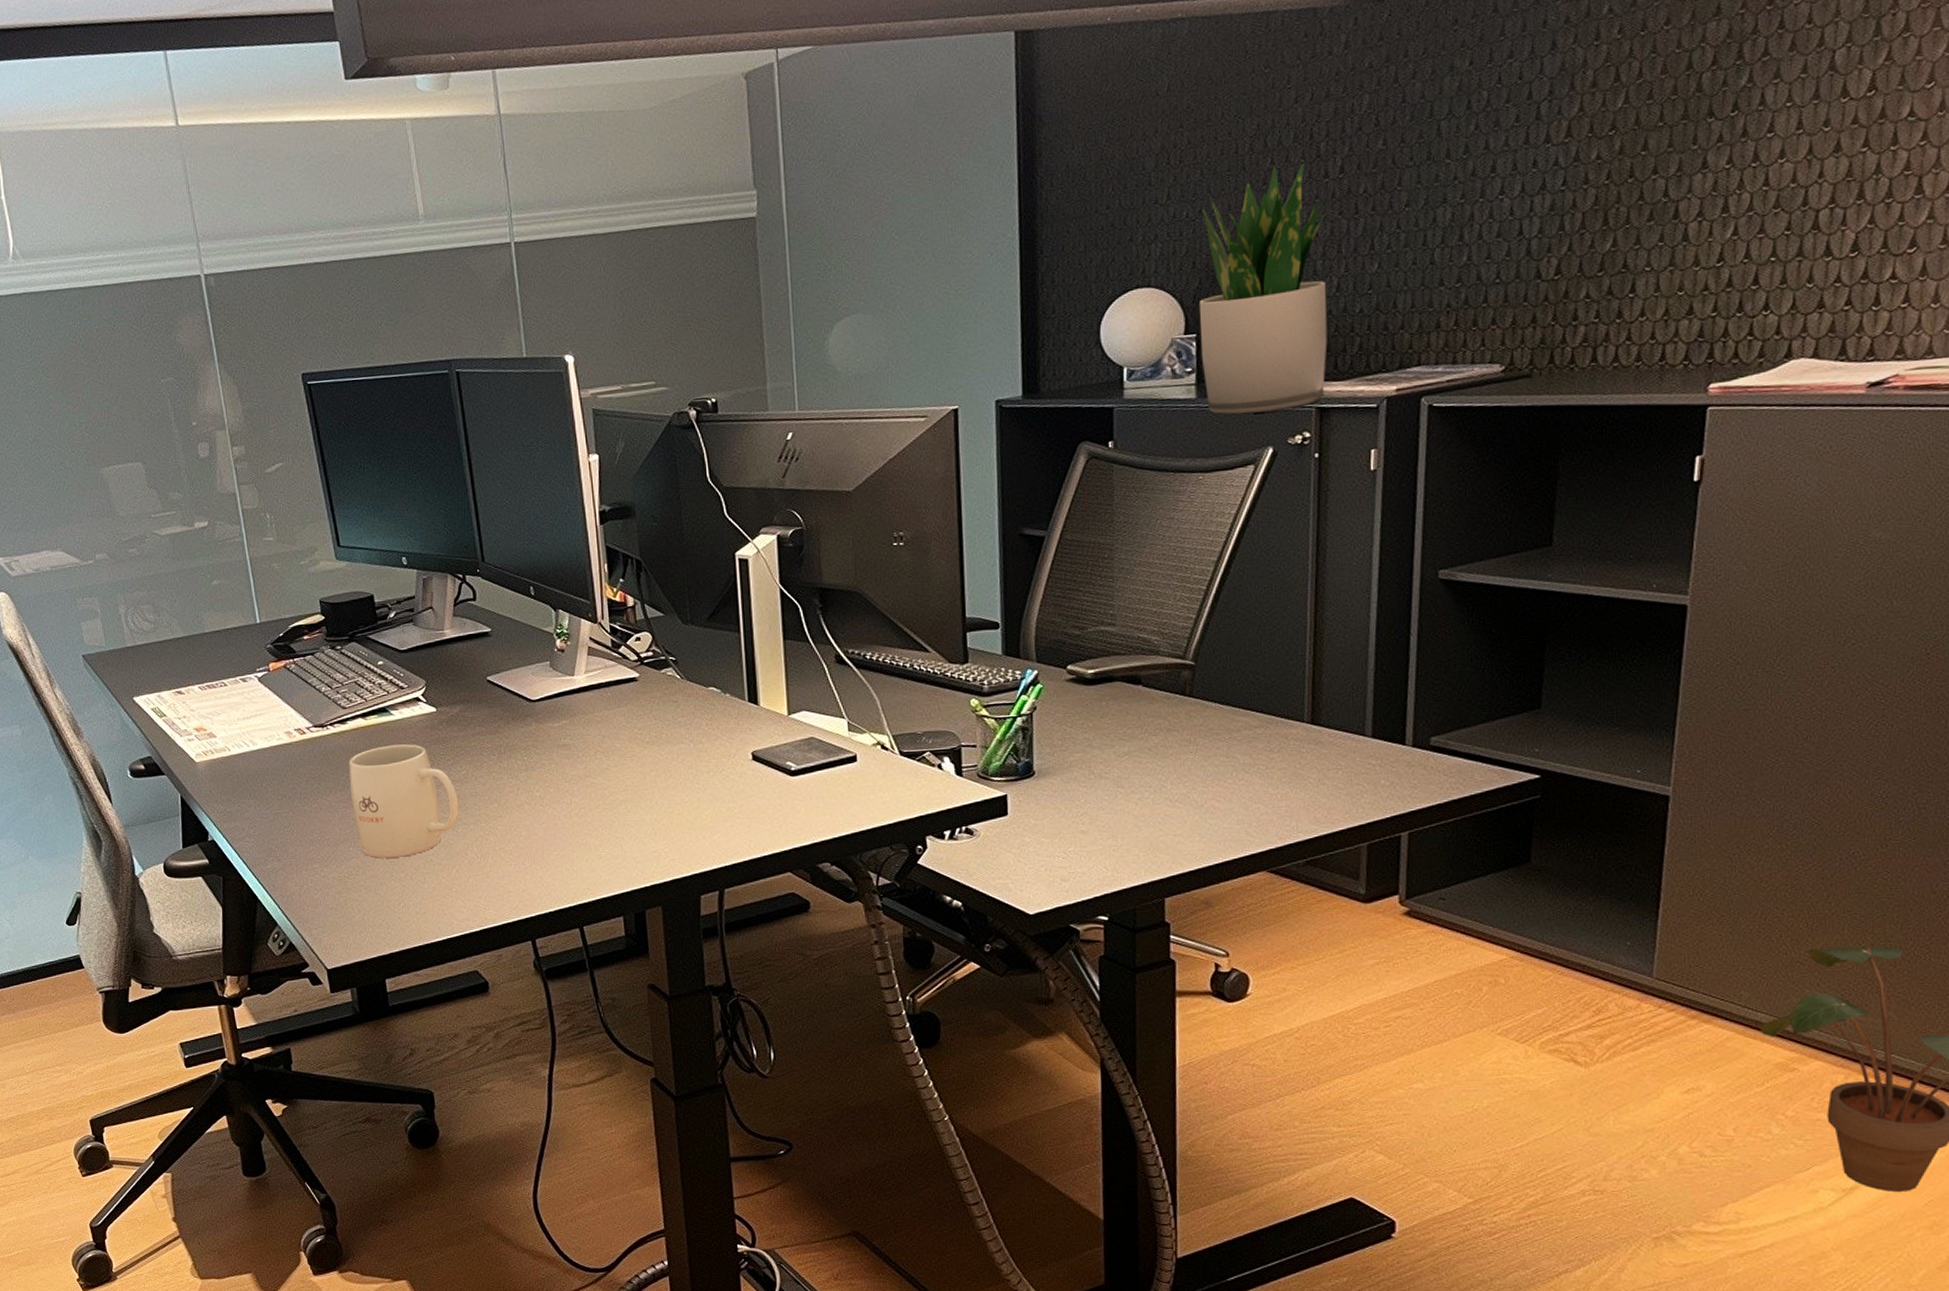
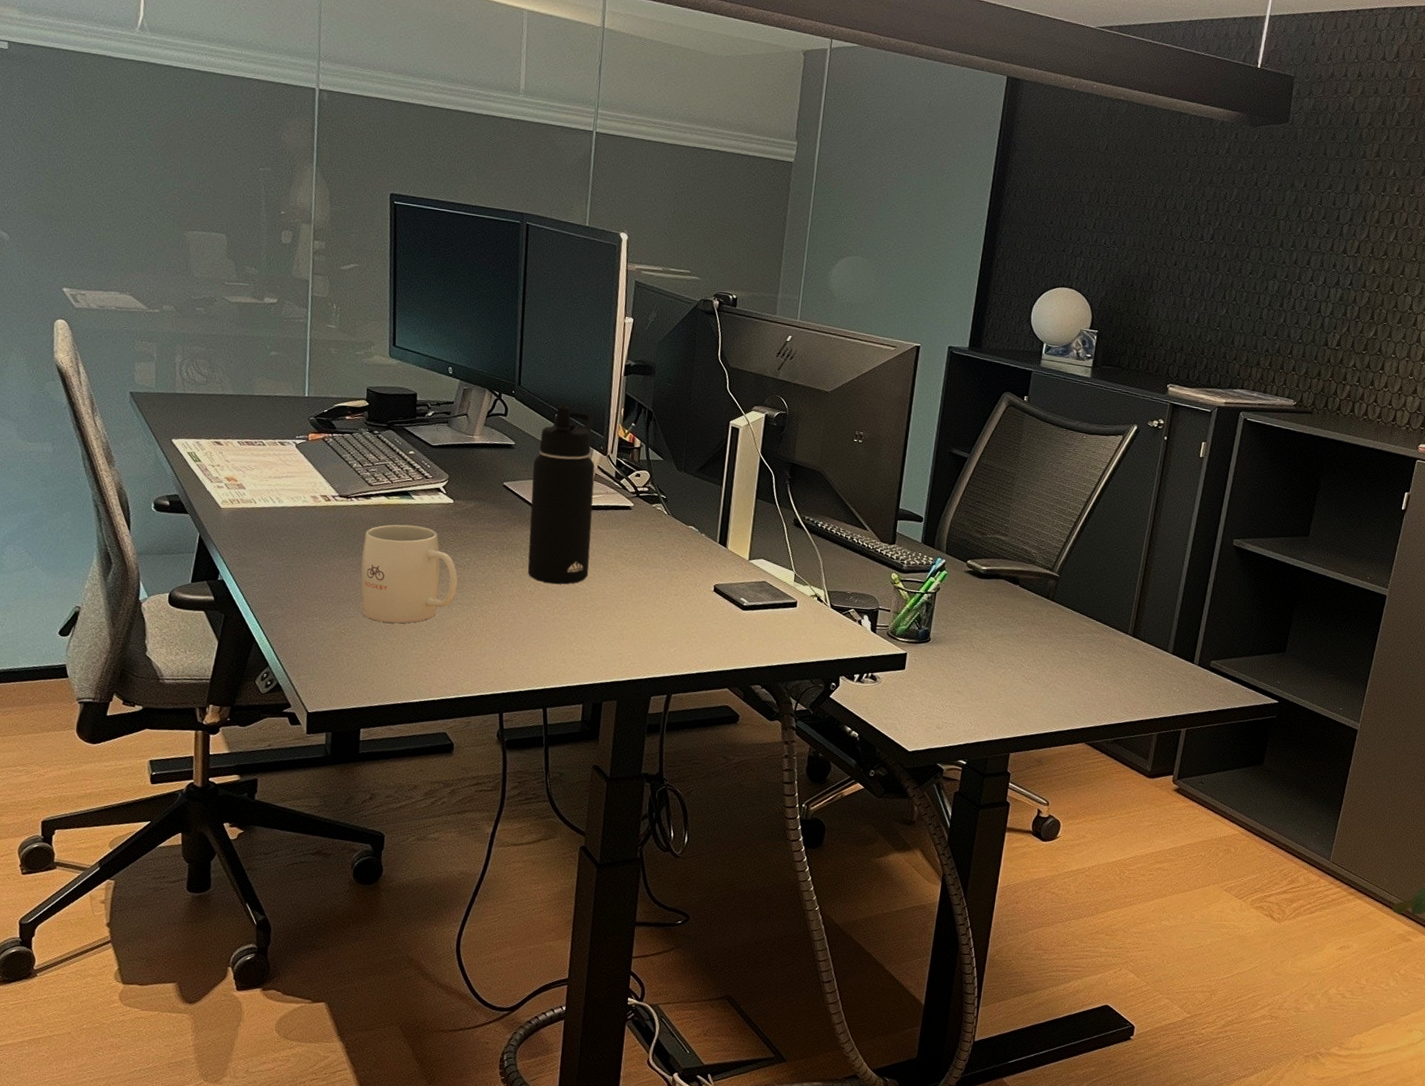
water bottle: none [516,573,602,784] -> present [527,404,595,584]
planter: present [1200,164,1328,416] -> none [1097,222,1197,401]

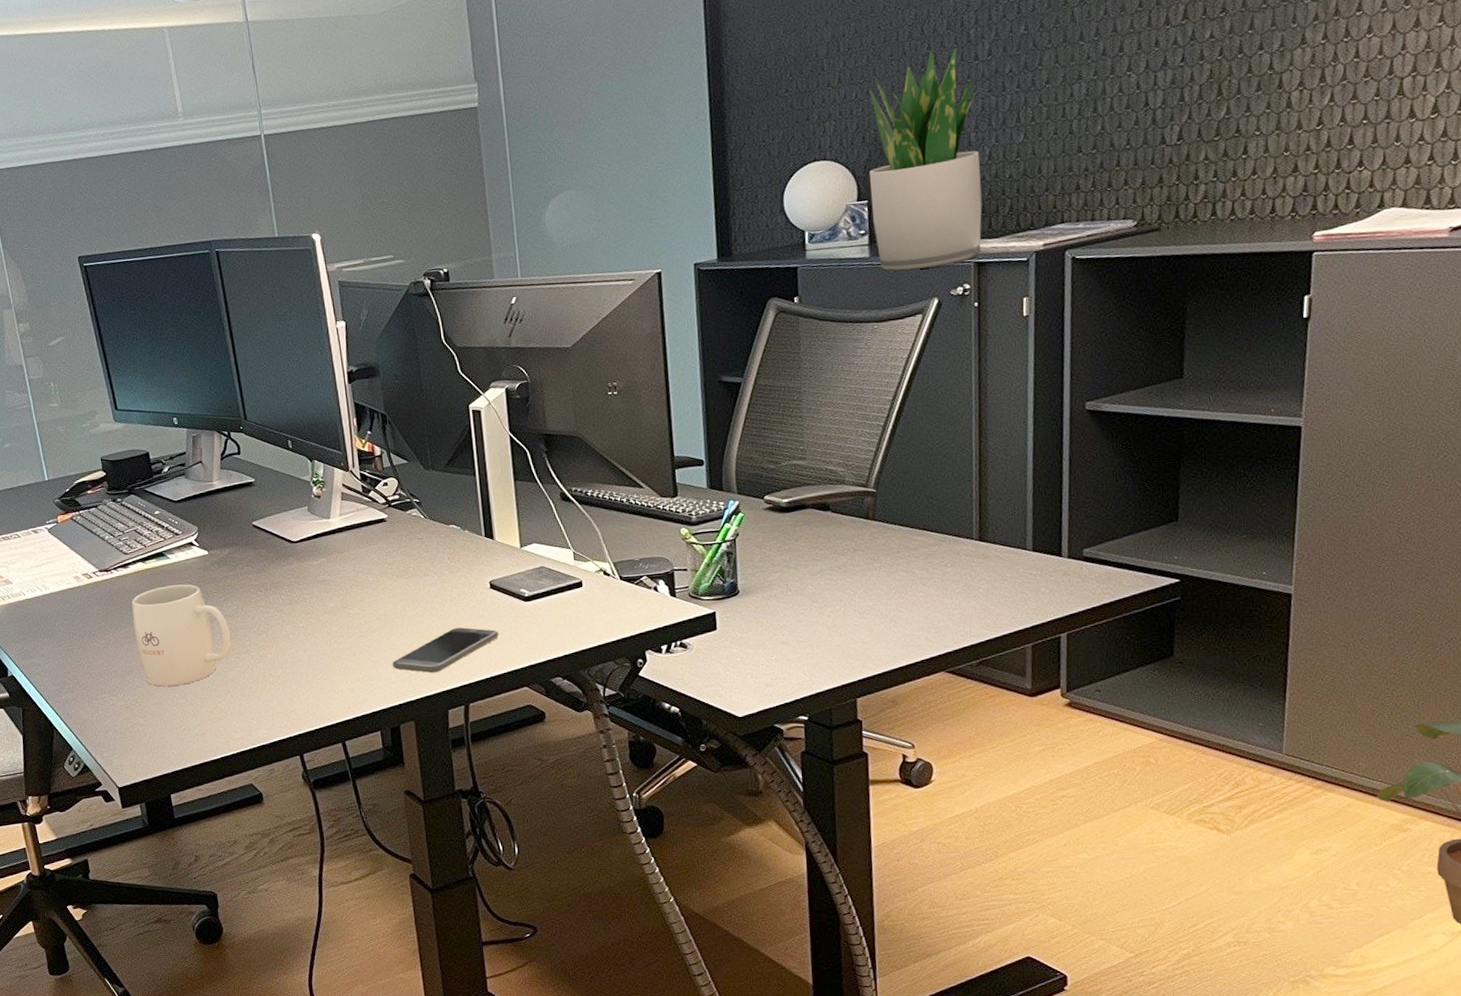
water bottle: present [527,404,595,584] -> none [277,428,357,615]
smartphone: none [607,621,713,660] -> present [392,627,499,673]
planter: none [1097,222,1197,401] -> present [869,48,982,272]

